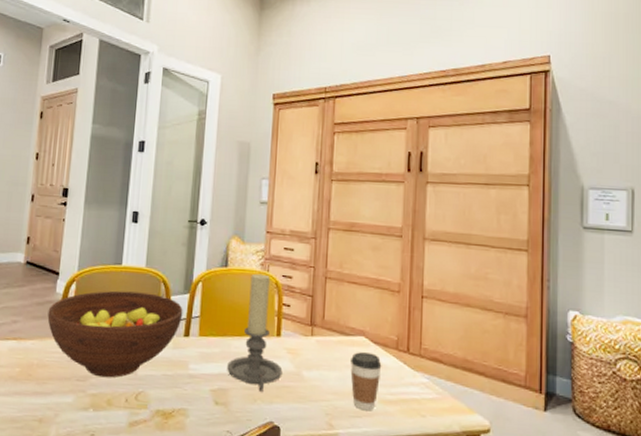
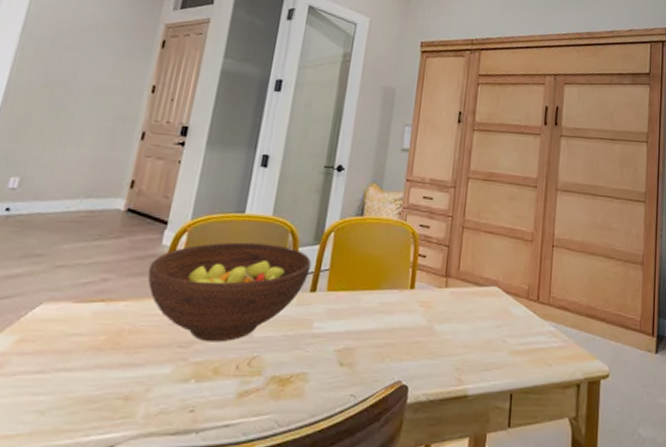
candle holder: present [227,273,283,393] -> none [355,223,415,350]
coffee cup: present [350,352,382,411] -> none [482,303,513,363]

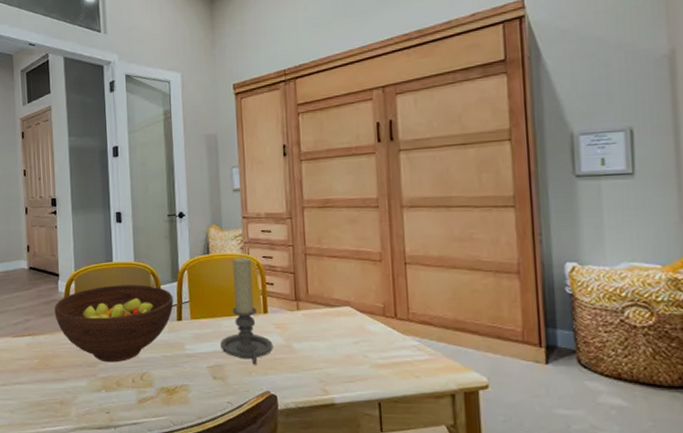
candle holder: none [355,223,415,350] -> present [220,257,274,366]

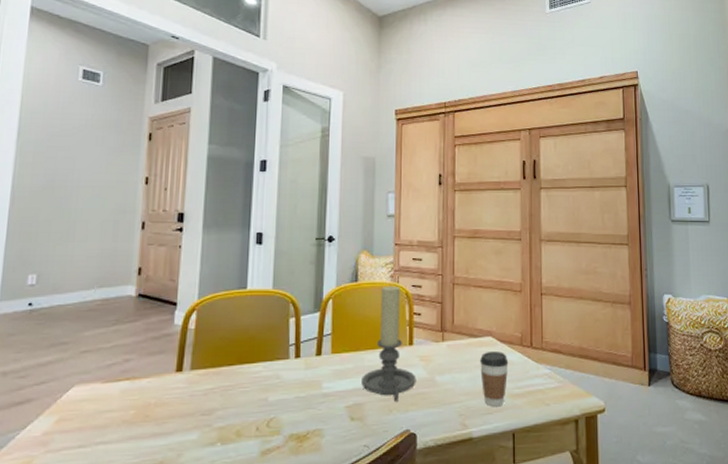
fruit bowl: present [54,285,174,363] -> none [165,315,314,409]
coffee cup: none [339,322,371,376] -> present [480,351,509,407]

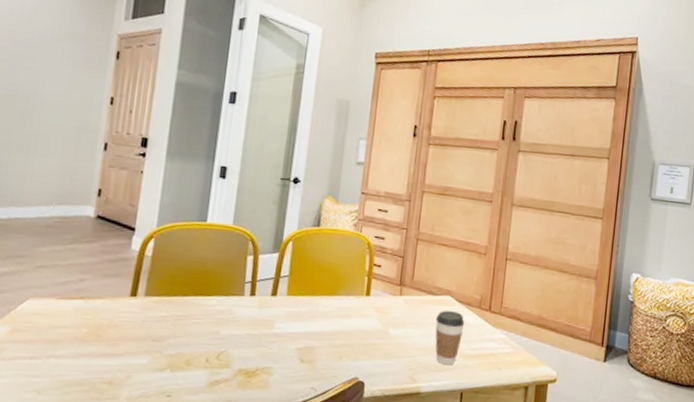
candle holder: present [361,285,416,403] -> none [314,234,370,350]

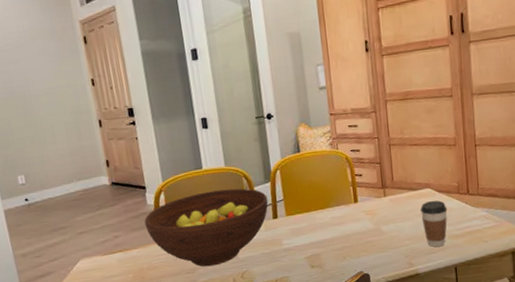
fruit bowl: none [120,248,272,338] -> present [144,188,269,267]

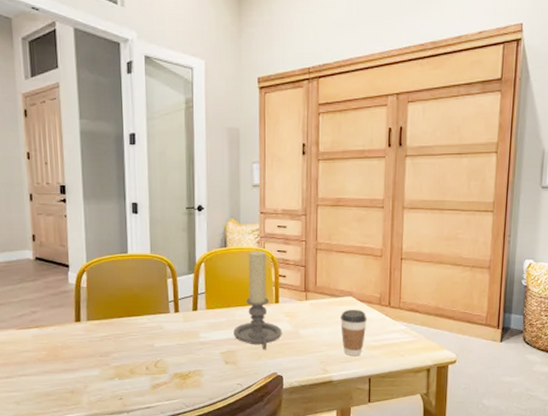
fruit bowl: present [144,188,269,267] -> none [64,276,190,352]
candle holder: none [316,152,365,251] -> present [233,251,282,351]

